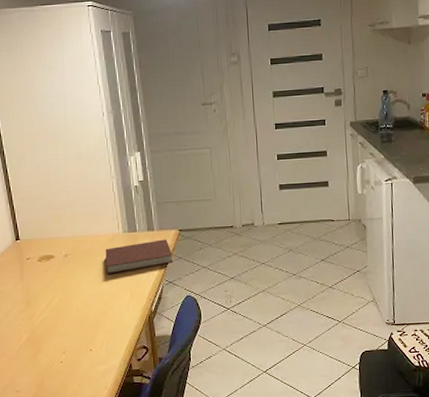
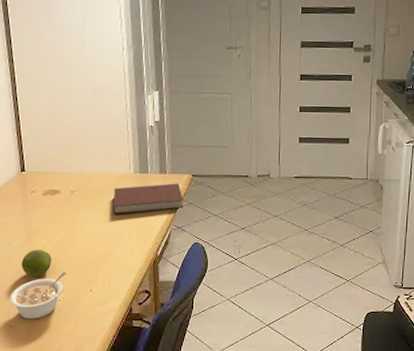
legume: none [14,334,66,384] -> present [10,272,66,320]
fruit: none [22,313,52,341] -> present [21,249,52,277]

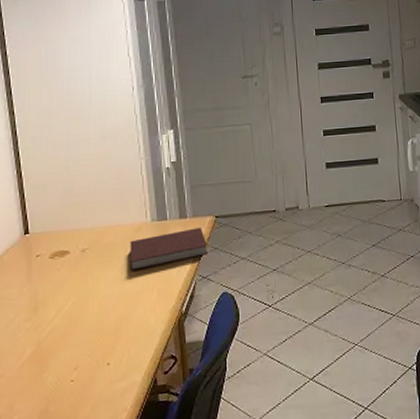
legume: present [10,272,66,320] -> none [14,346,79,410]
fruit: present [21,249,52,277] -> none [26,321,62,356]

